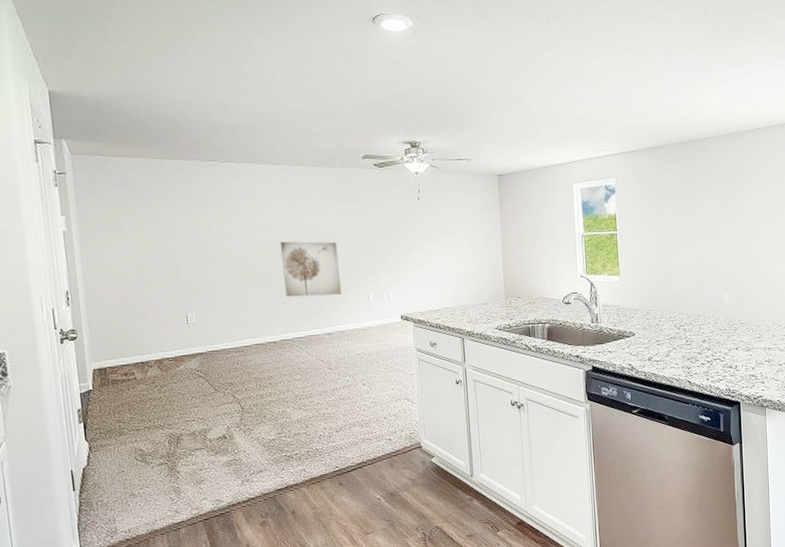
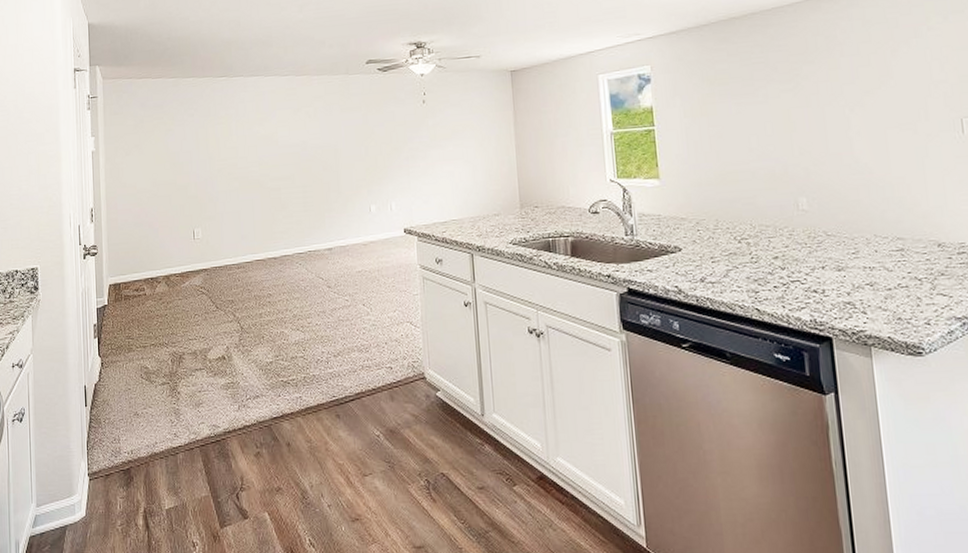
wall art: present [280,241,341,297] -> none [283,151,342,211]

